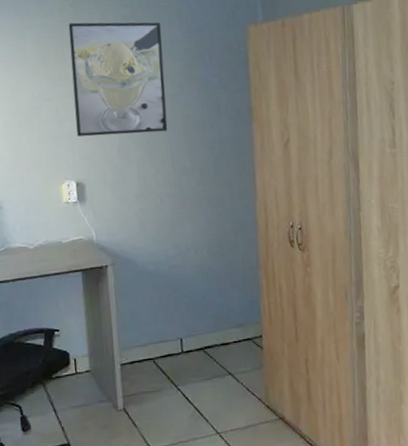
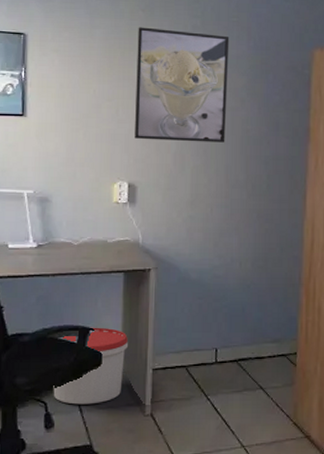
bucket: none [25,327,95,406] -> present [53,327,129,405]

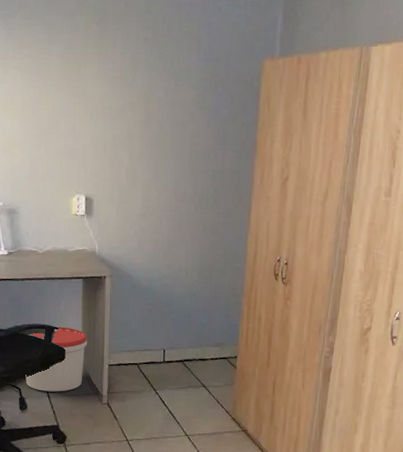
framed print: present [135,27,230,143] -> none [91,41,180,157]

